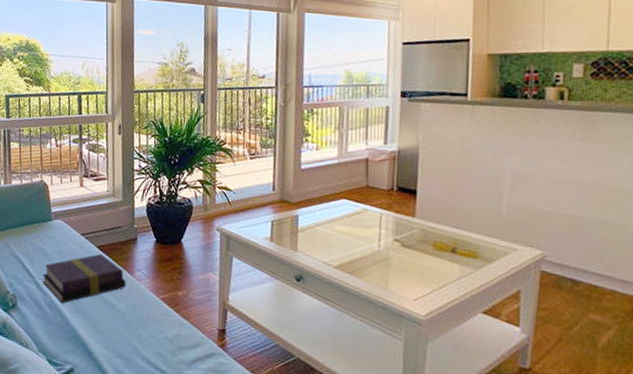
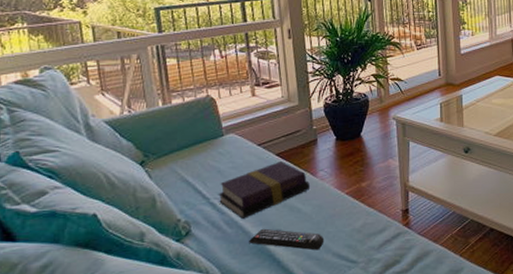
remote control: none [64,316,136,351] -> present [248,228,325,251]

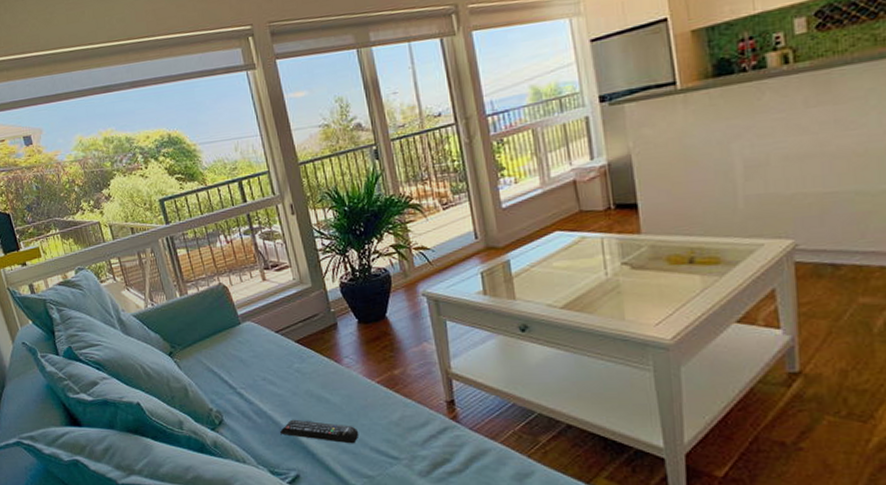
book: present [218,162,311,219] -> none [243,349,337,409]

